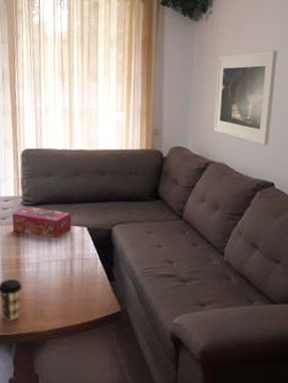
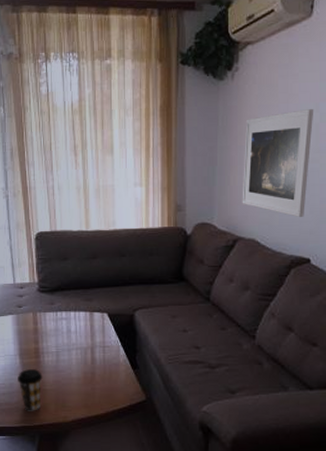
tissue box: present [12,207,72,238] -> none [29,293,91,326]

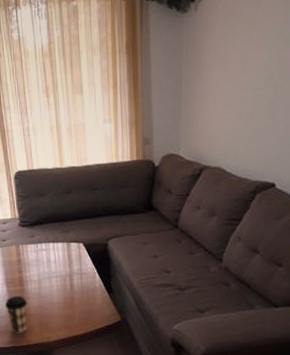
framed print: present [242,109,314,217] -> none [207,34,279,143]

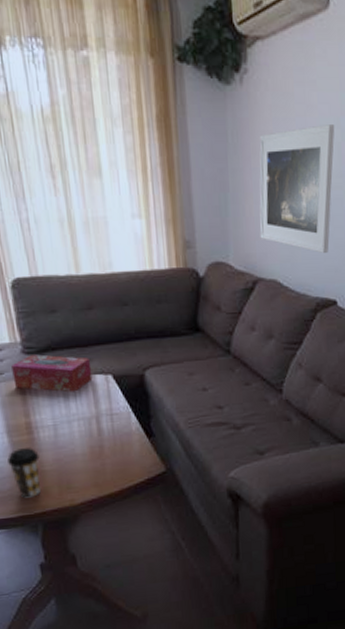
tissue box: none [12,227,69,256] -> present [11,354,93,392]
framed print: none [207,34,279,143] -> present [259,125,335,253]

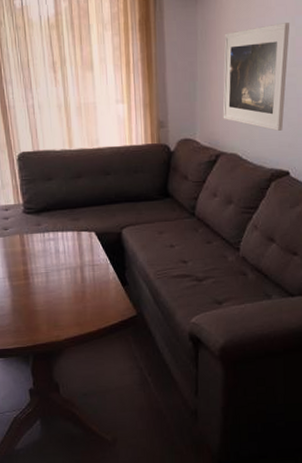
coffee cup: present [7,448,41,498] -> none [8,291,34,333]
tissue box: present [11,354,93,392] -> none [15,214,79,246]

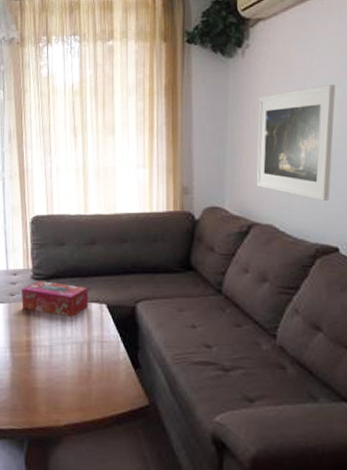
tissue box: none [15,214,79,246] -> present [21,281,89,317]

